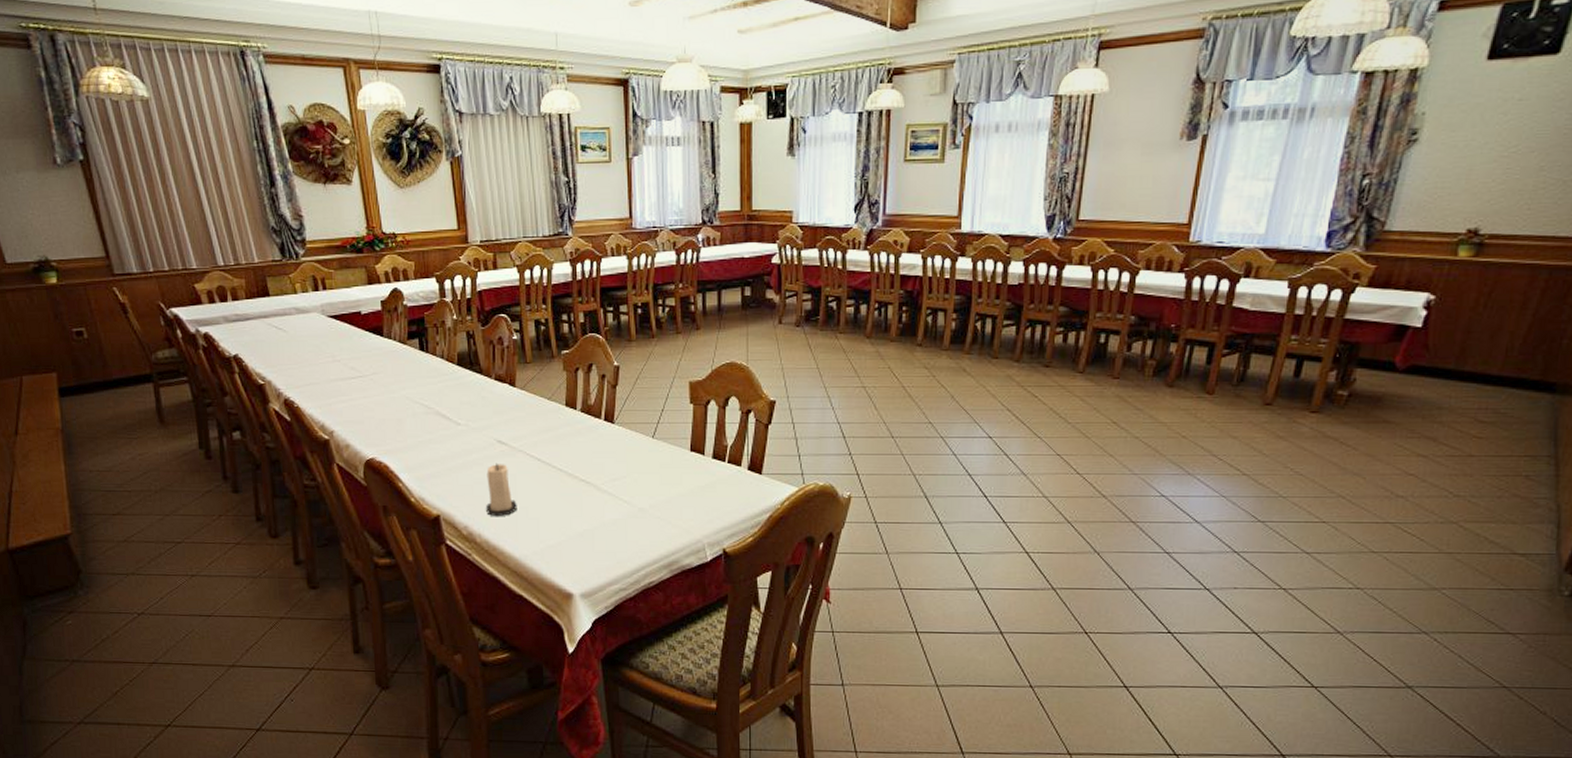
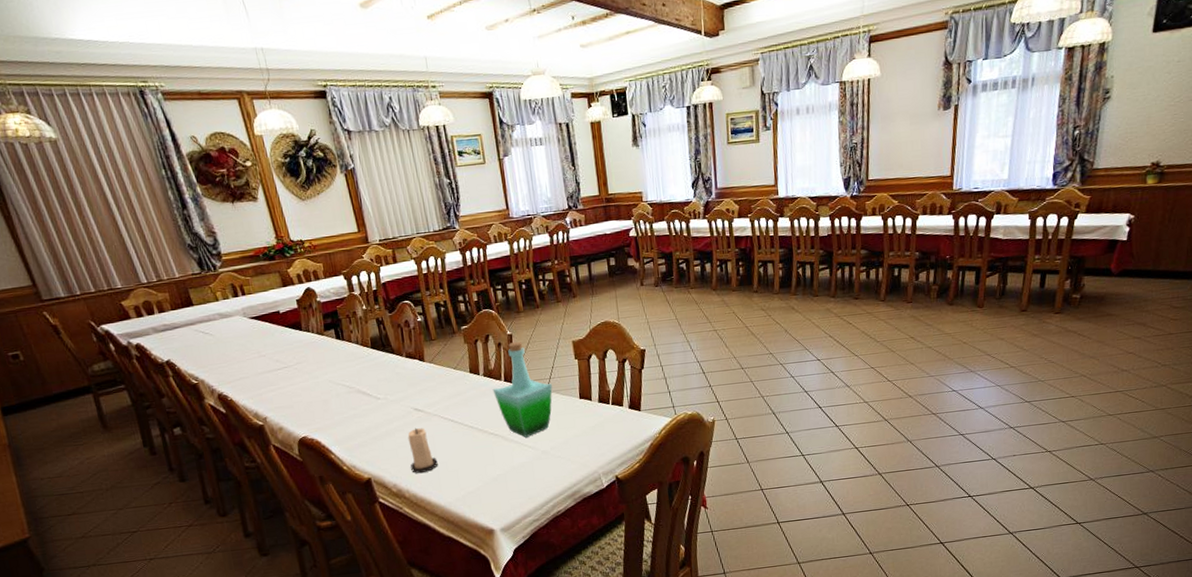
bottle: none [589,376,659,491] -> present [492,342,553,438]

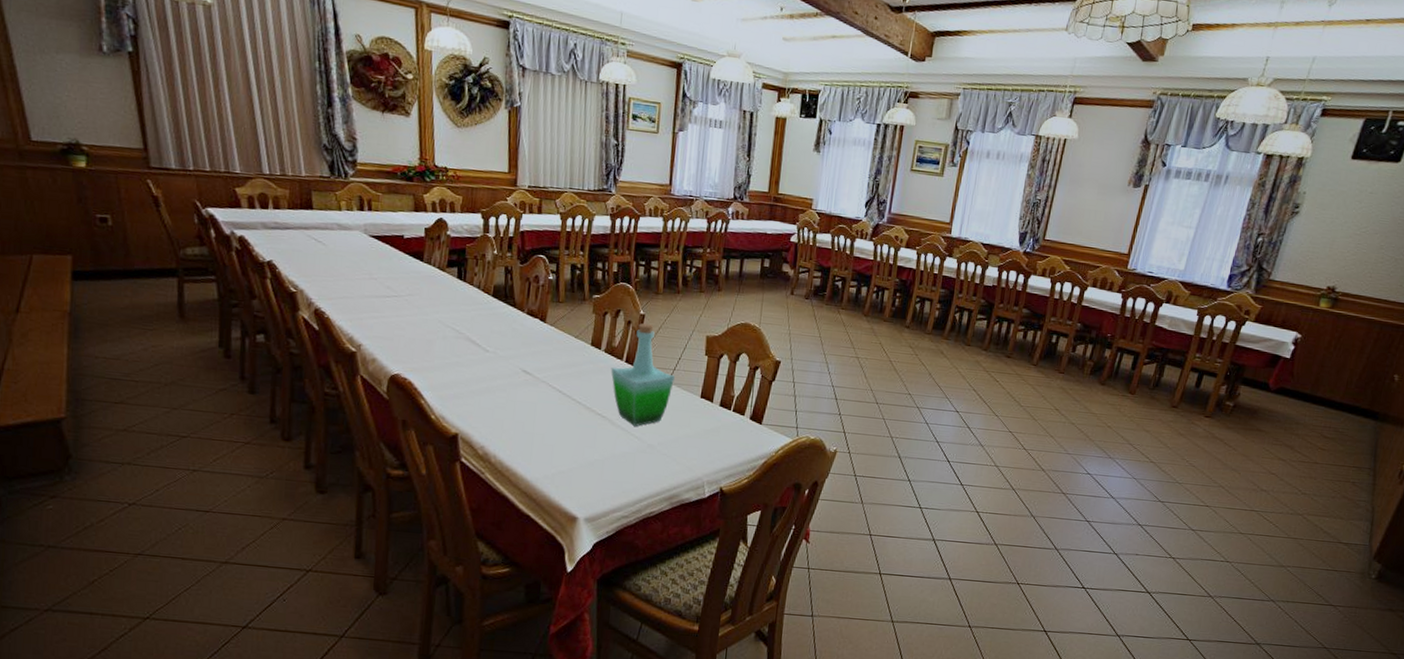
candle: present [407,427,438,474] -> none [504,390,535,441]

